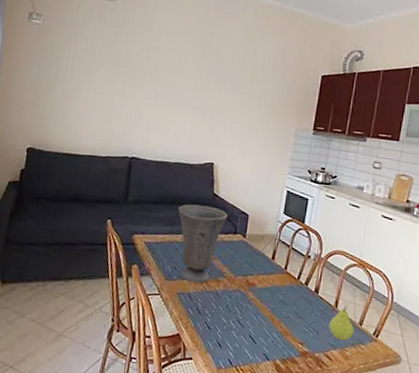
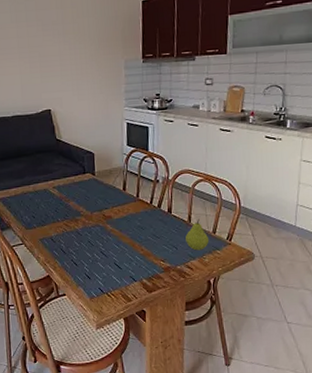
vase: present [177,204,228,284] -> none [24,152,74,227]

